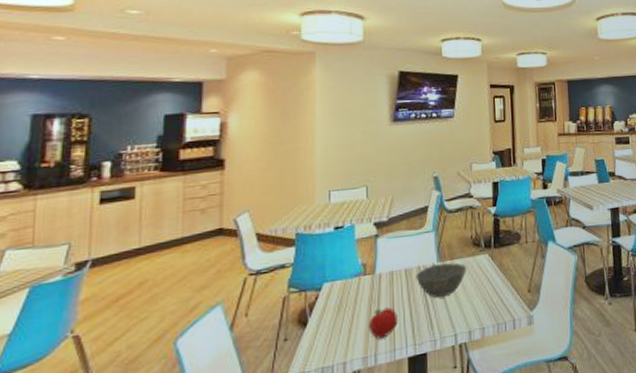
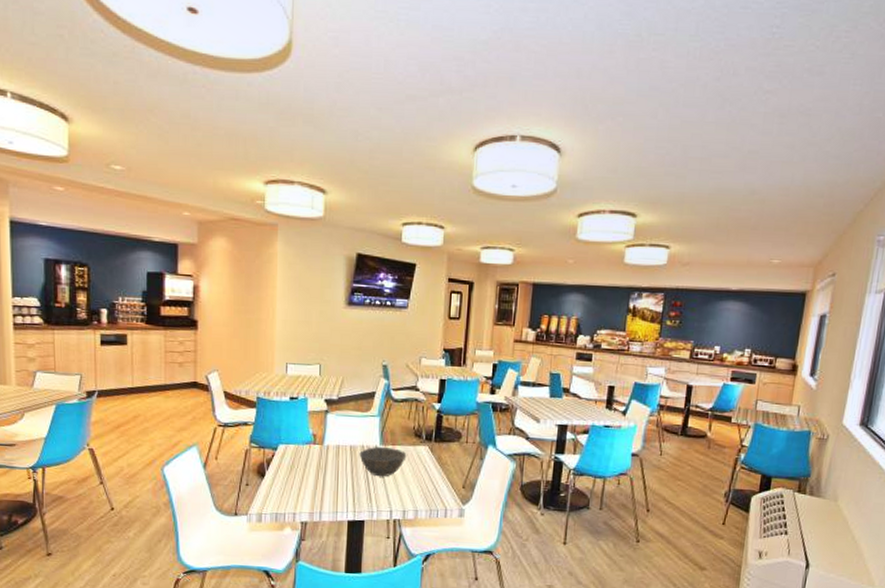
fruit: present [369,307,398,339] -> none [316,475,341,501]

